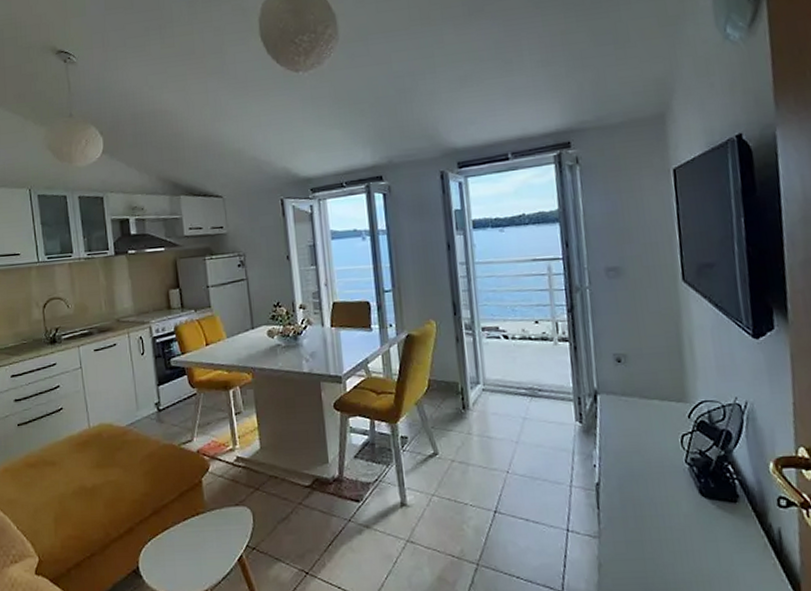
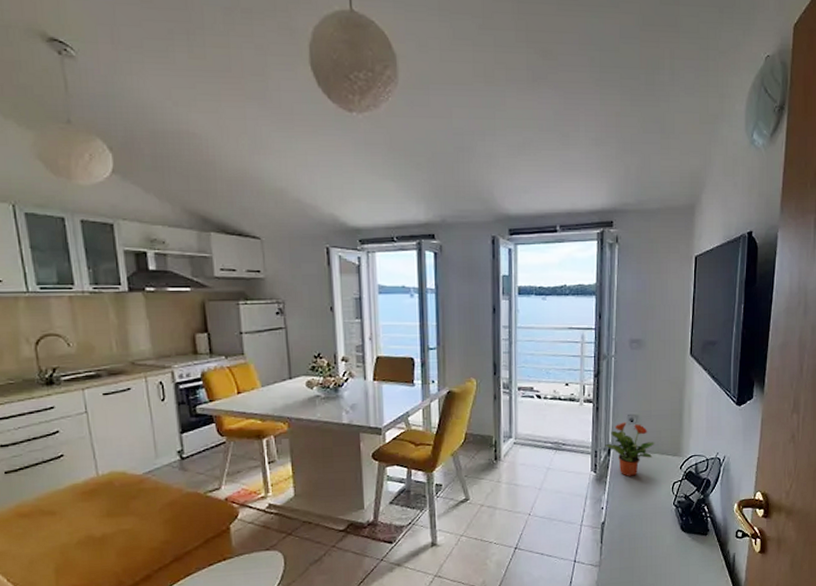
potted plant: none [589,363,652,427] -> present [605,422,655,476]

